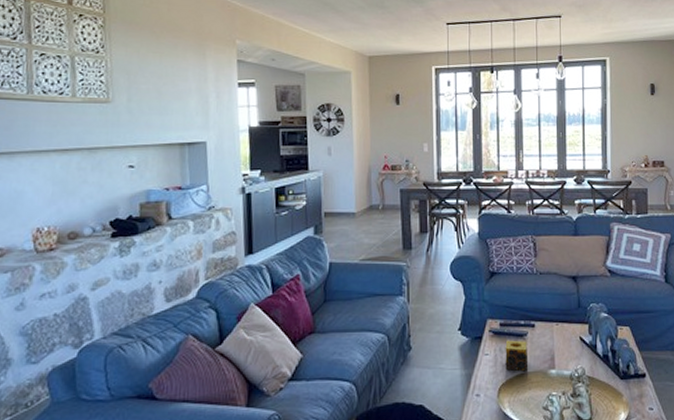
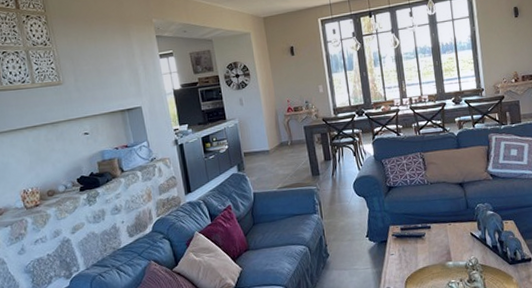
candle: present [505,340,529,372] -> none [407,240,429,266]

